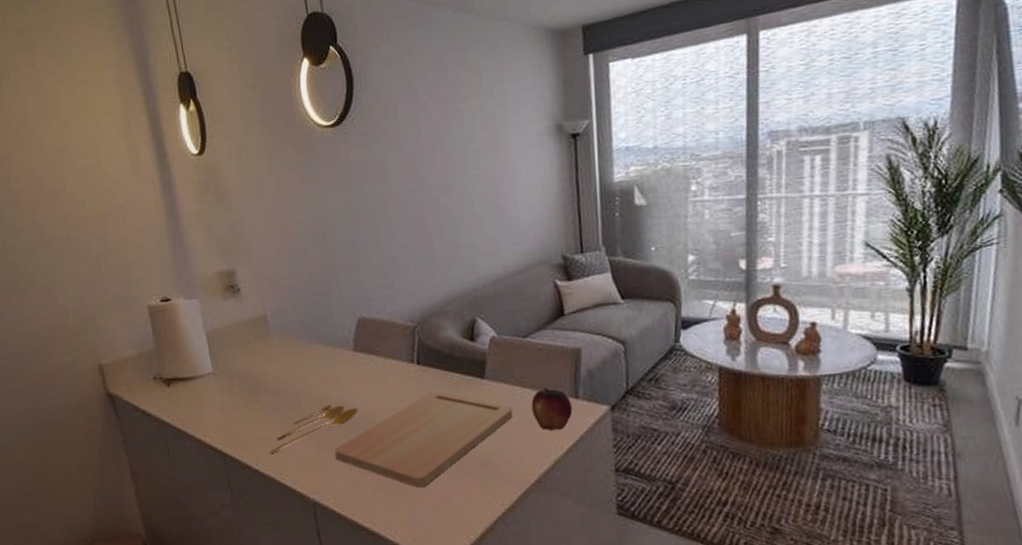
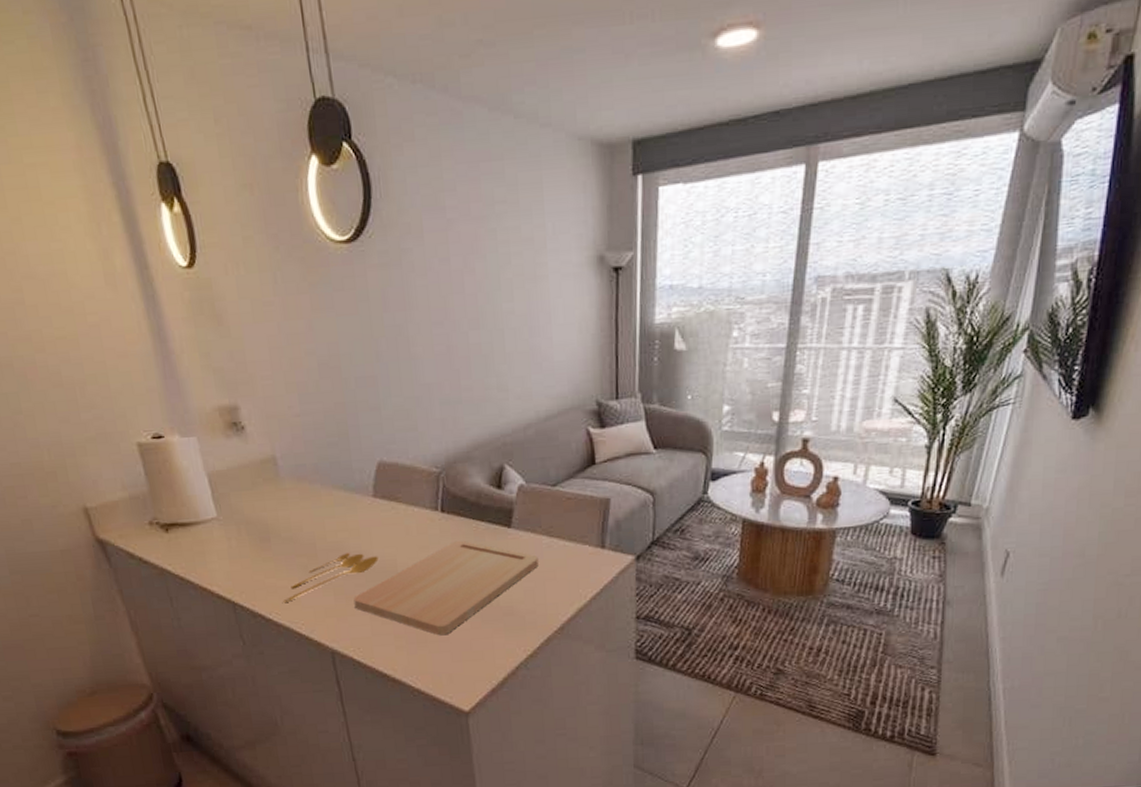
fruit: present [531,387,573,430] -> none [557,536,598,579]

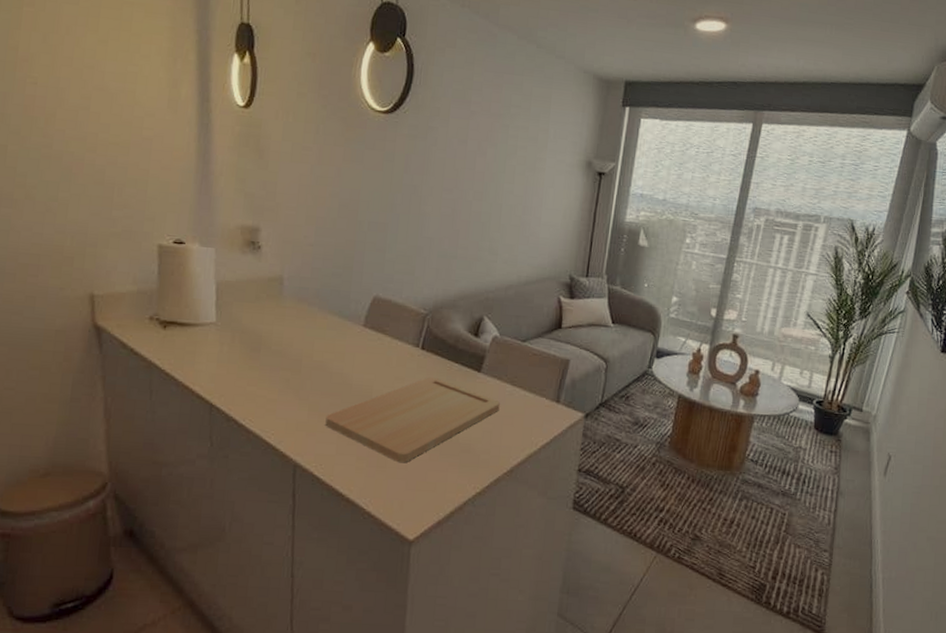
spoon: present [283,552,379,602] -> none [259,373,357,411]

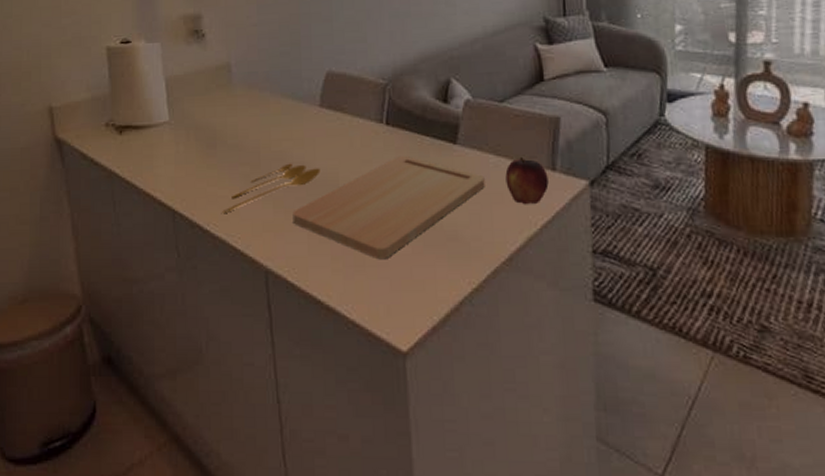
spoon: none [259,373,357,411] -> present [222,163,321,213]
fruit: none [517,388,553,428] -> present [505,156,549,204]

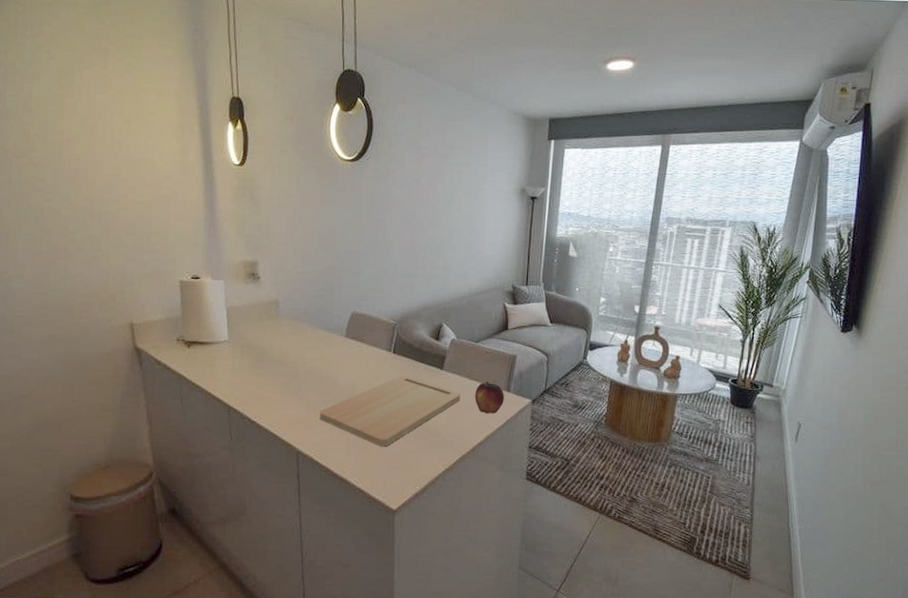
spoon: present [222,163,321,213] -> none [266,376,343,410]

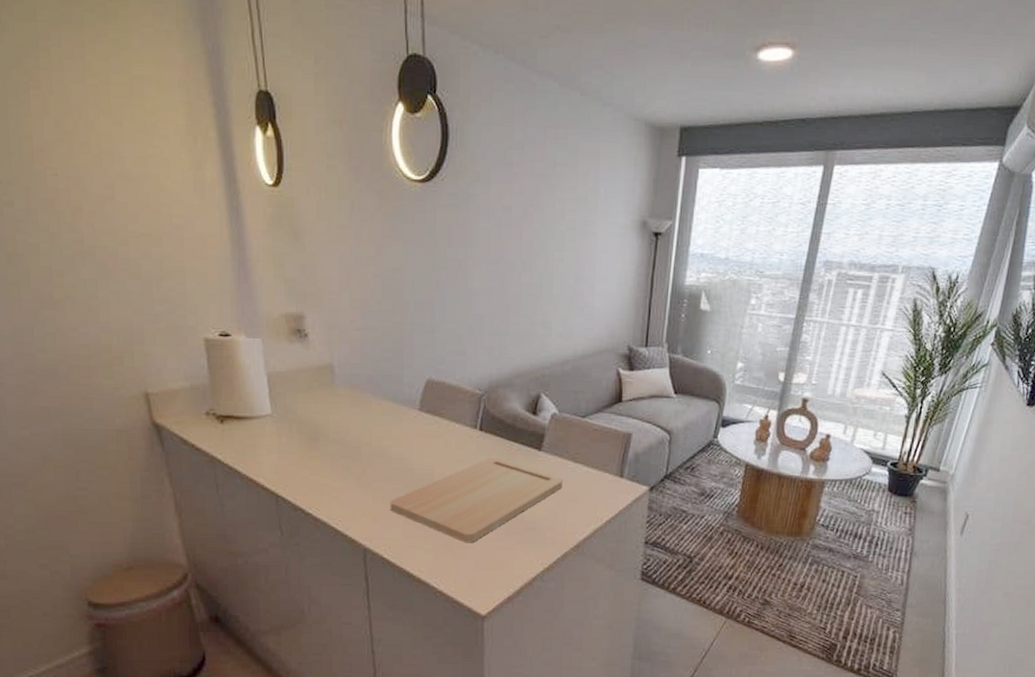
fruit: present [475,381,504,413] -> none [580,464,616,503]

